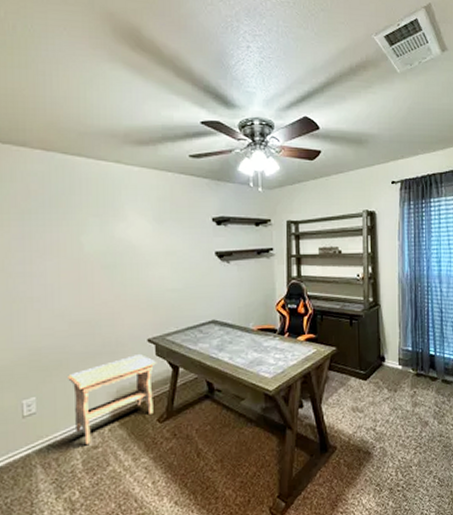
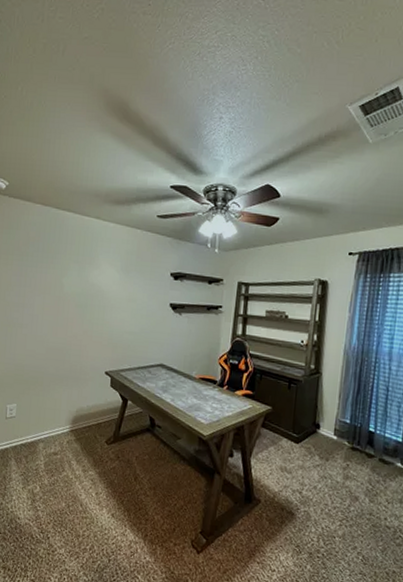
footstool: present [68,354,157,444] -> none [41,383,111,450]

